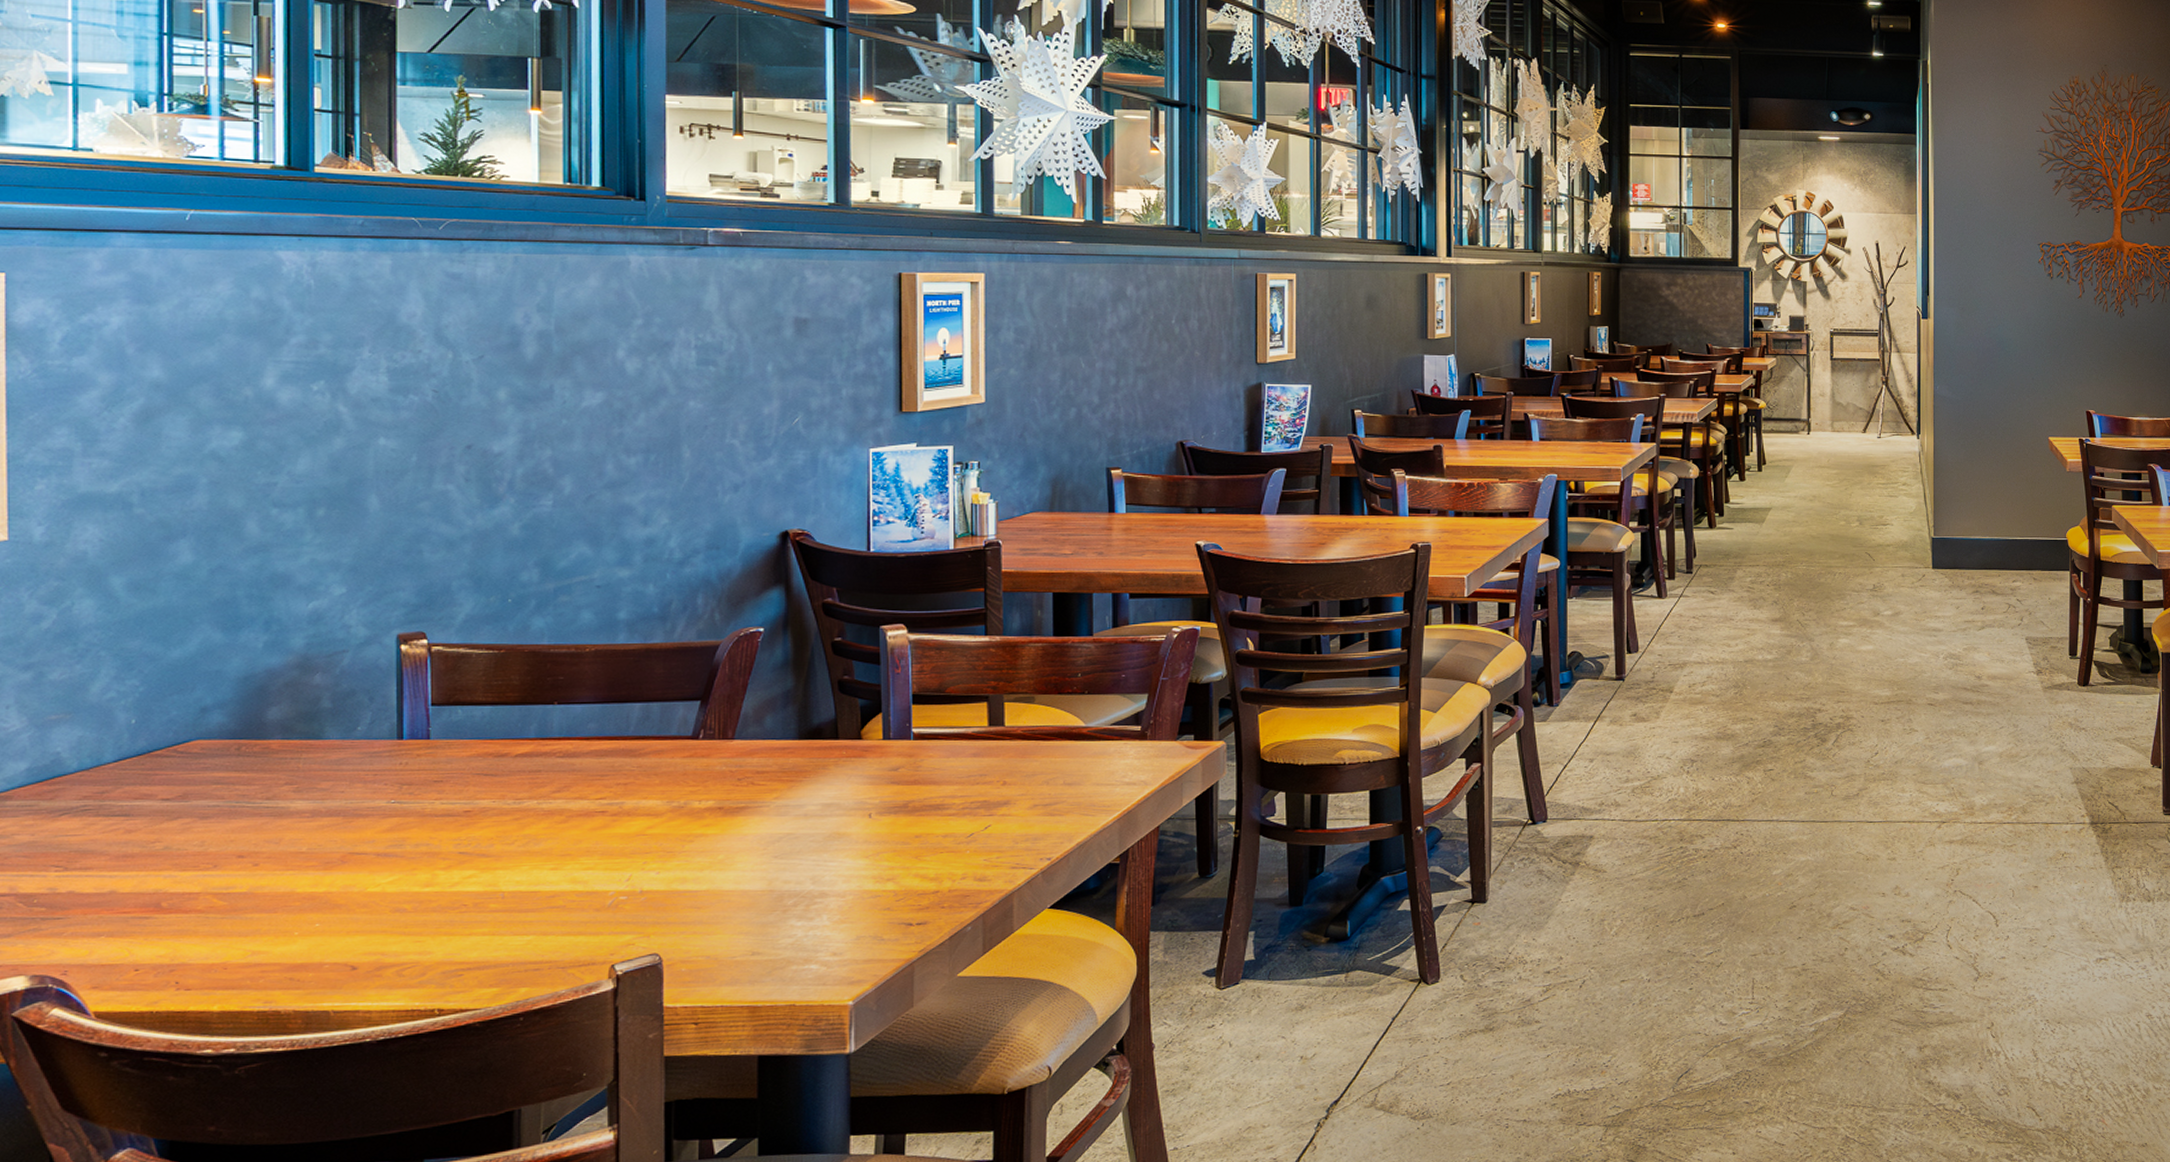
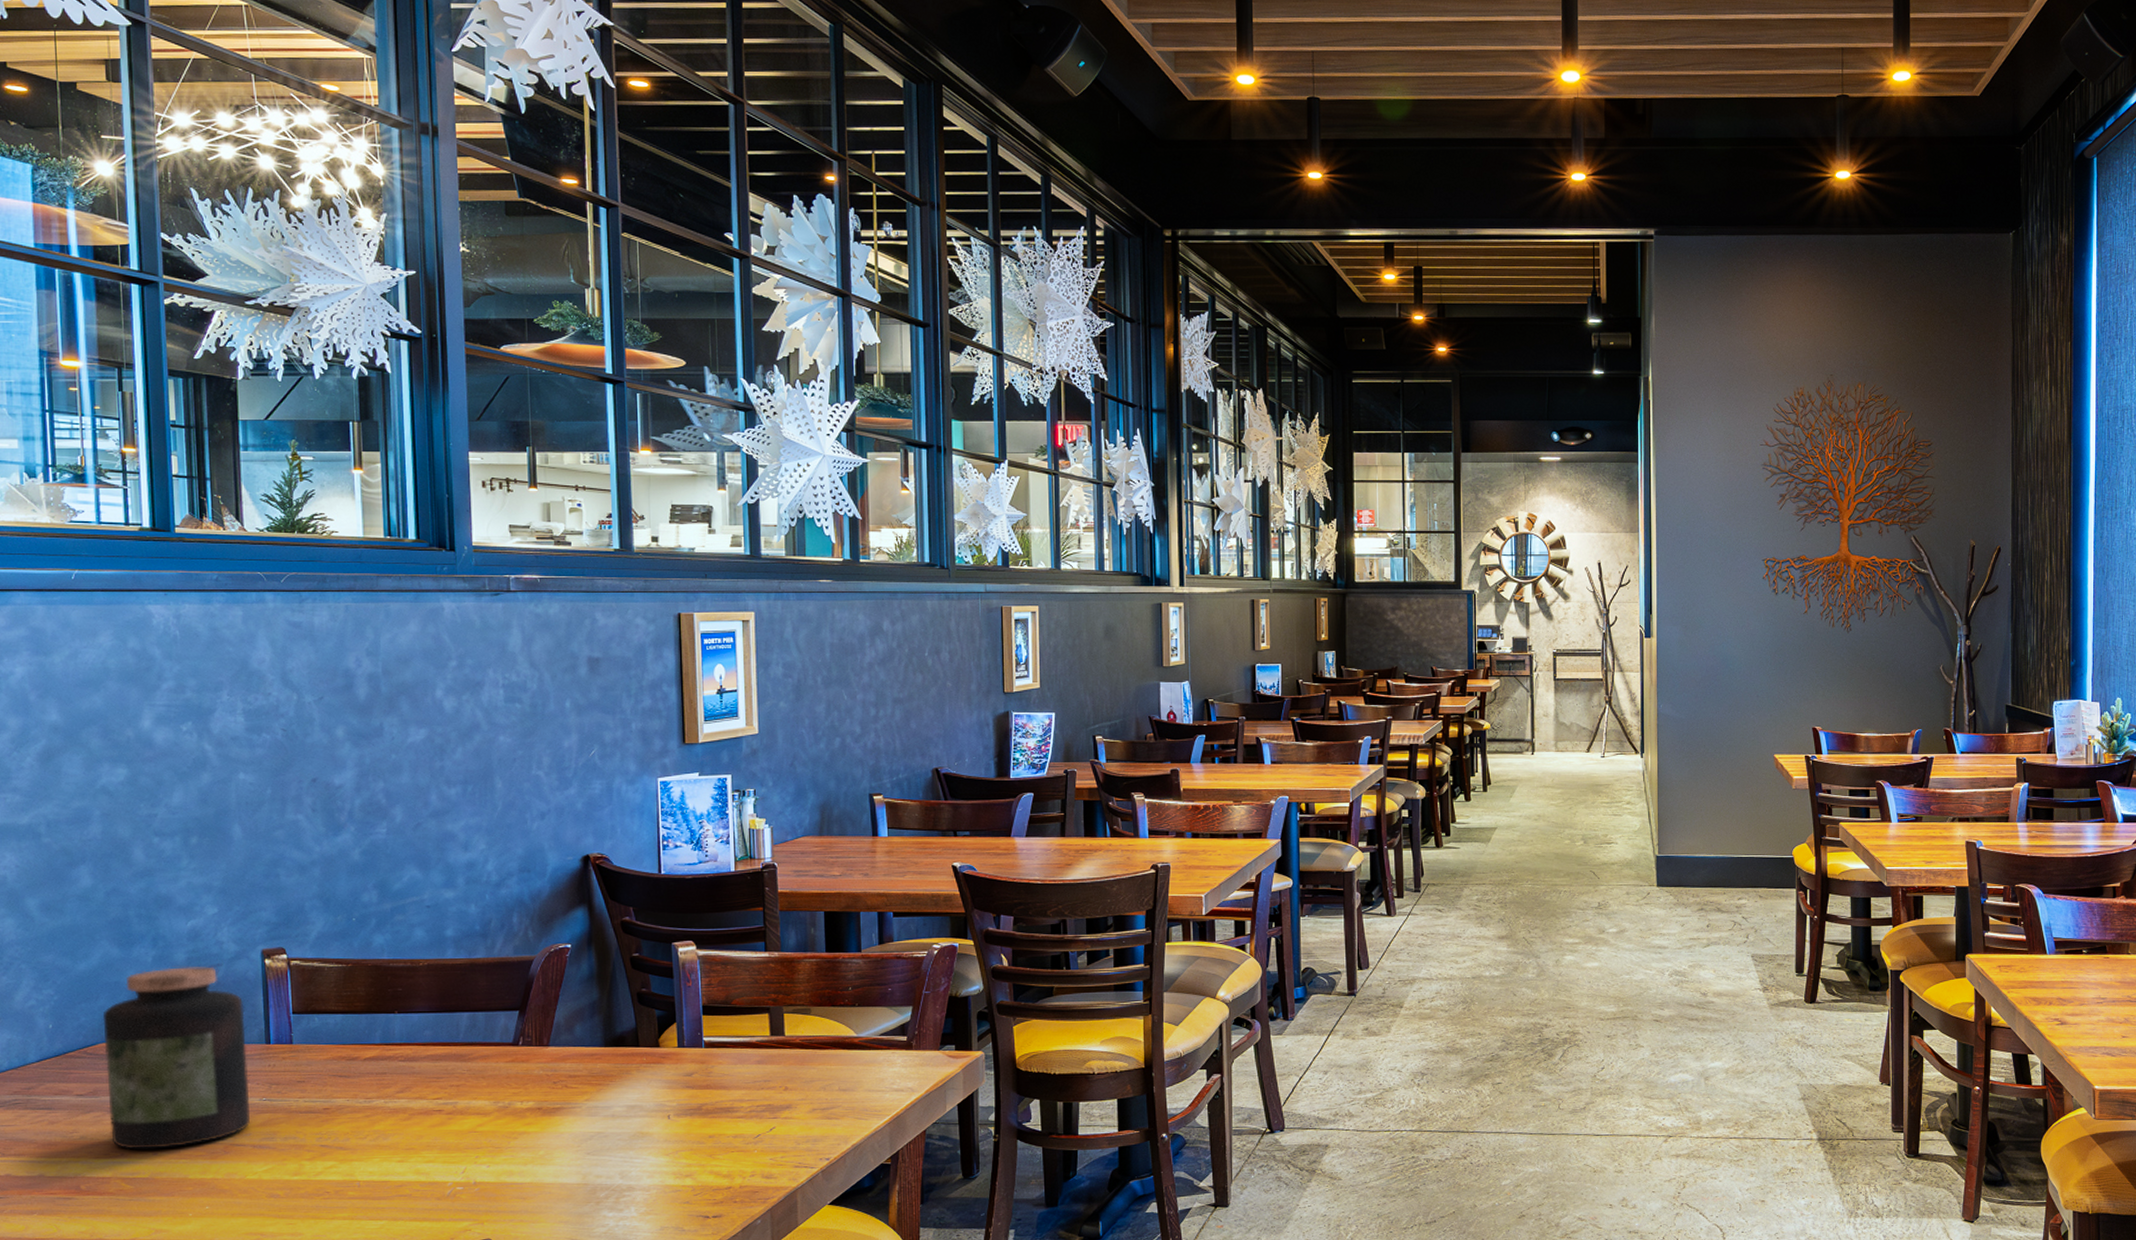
jar: none [199,653,376,861] -> present [104,966,251,1150]

